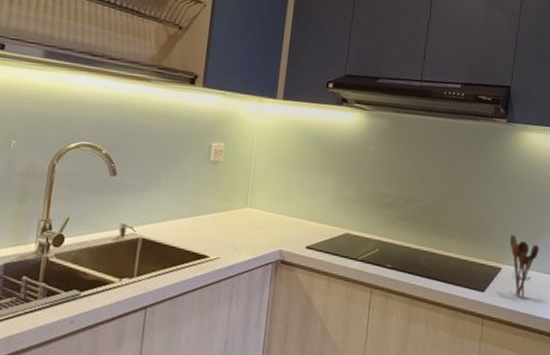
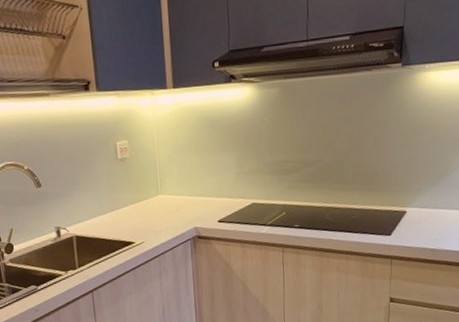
utensil holder: present [509,234,539,298] -> none [413,177,444,236]

